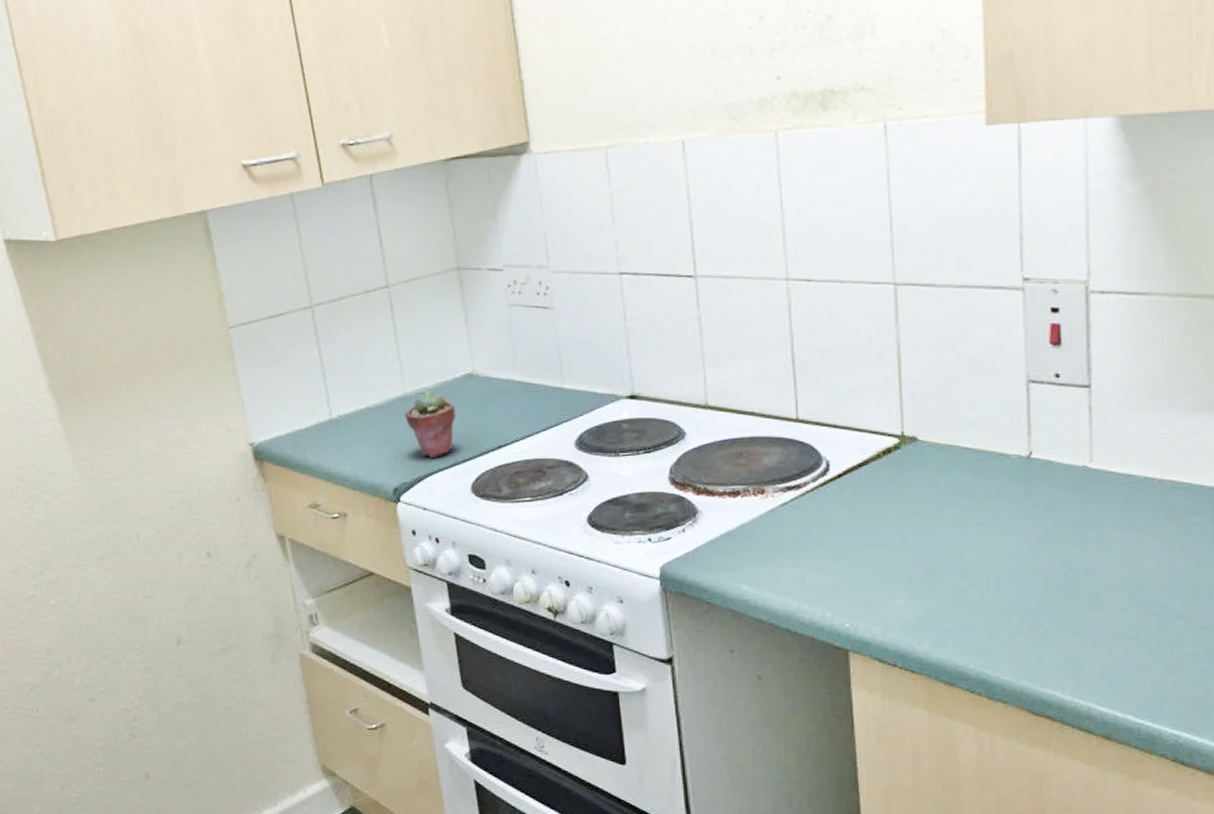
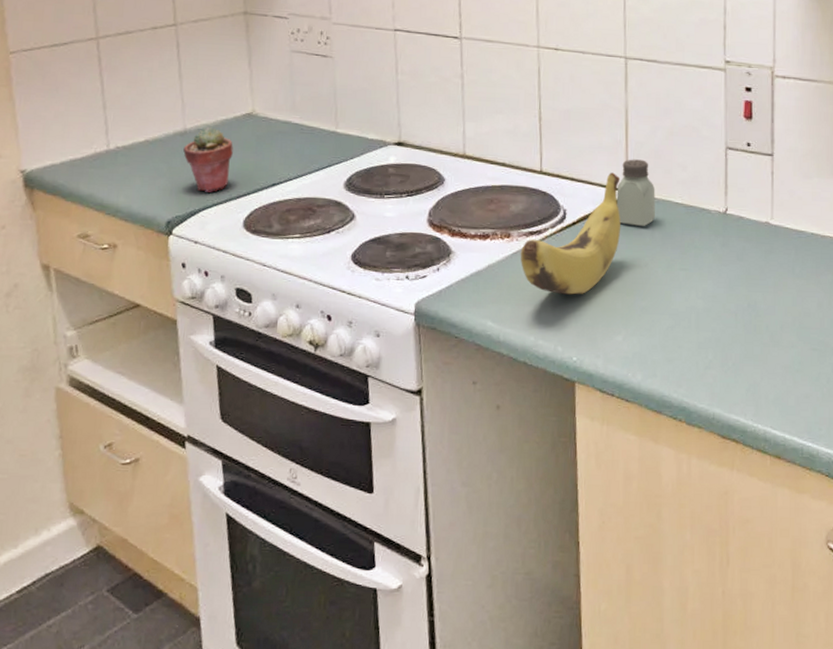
banana: none [777,416,896,555] -> present [520,172,621,295]
saltshaker: none [890,400,939,477] -> present [616,159,656,227]

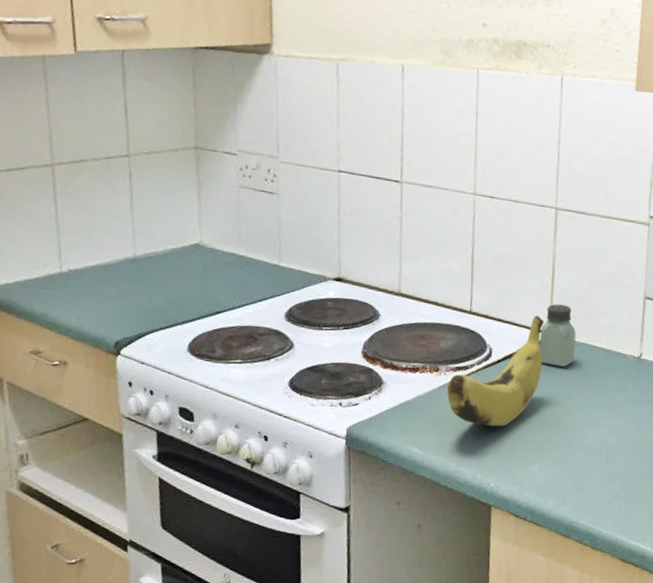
potted succulent: present [183,127,233,192] -> none [133,255,181,317]

